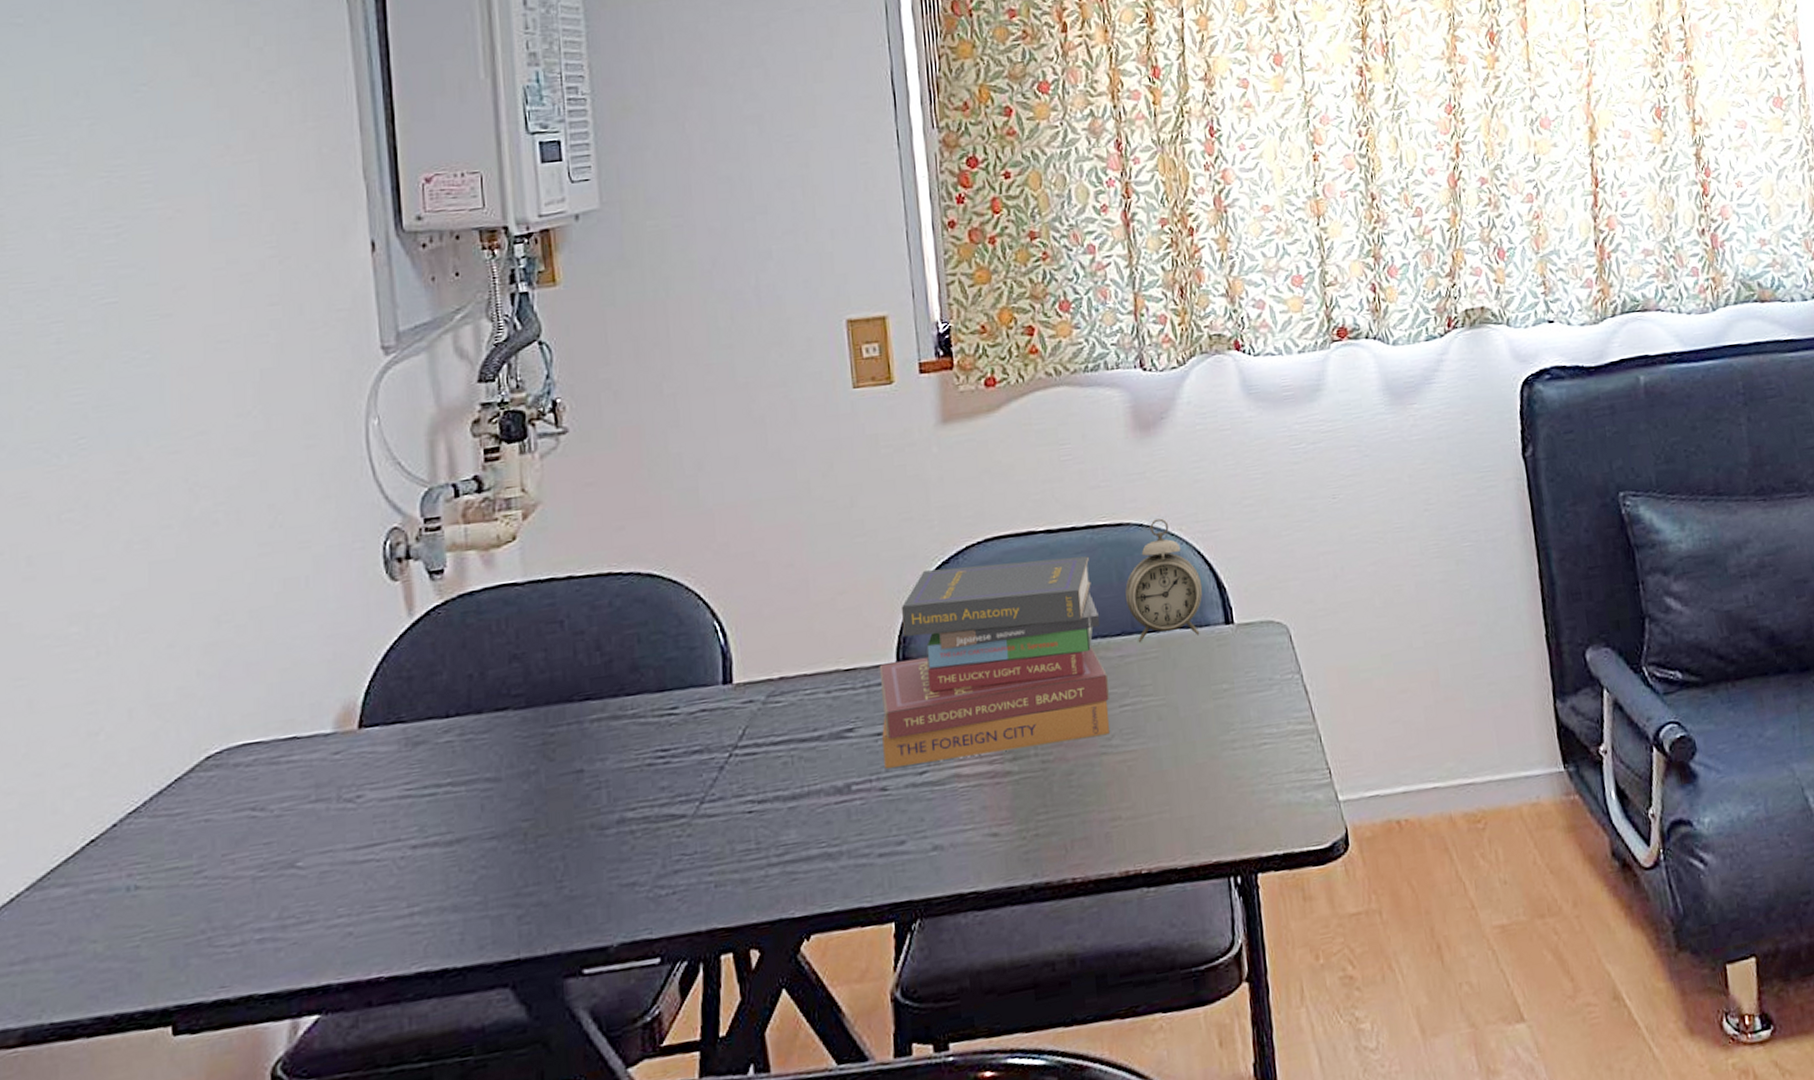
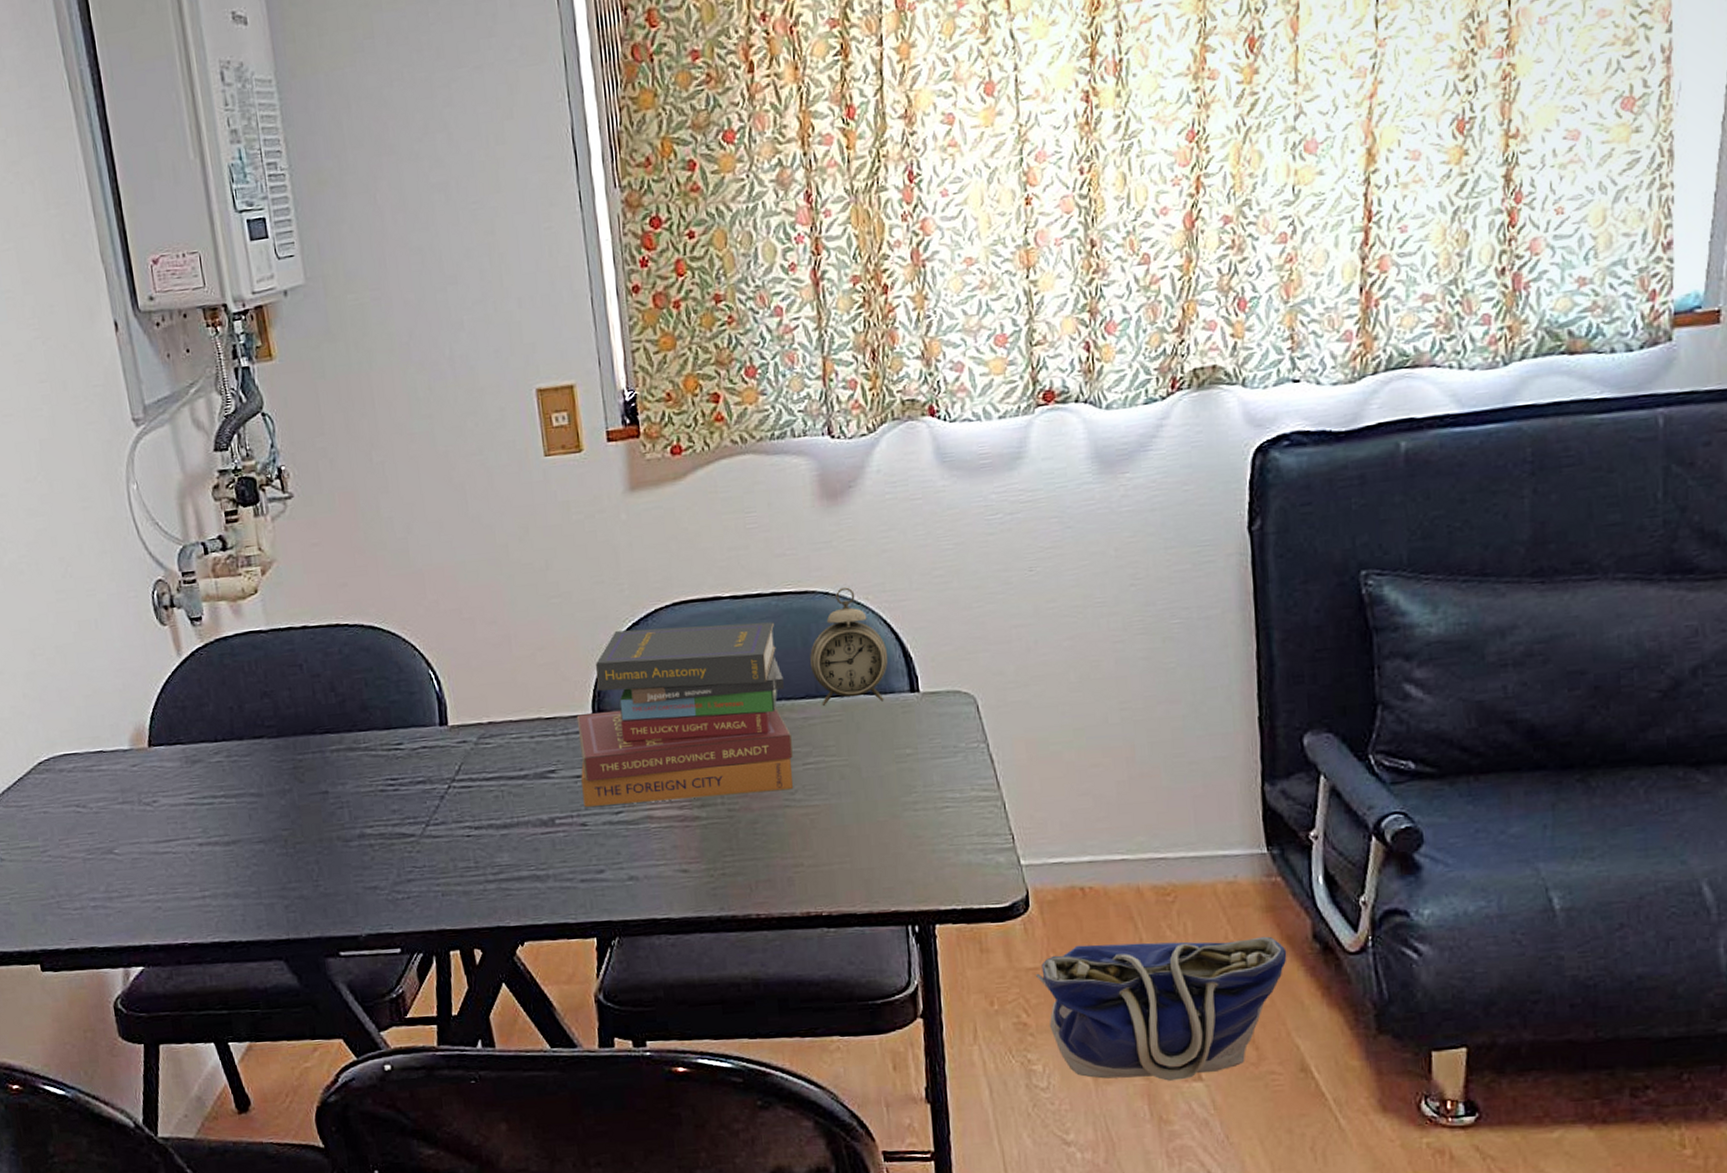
tote bag: none [1359,857,1591,1031] -> present [1036,936,1287,1081]

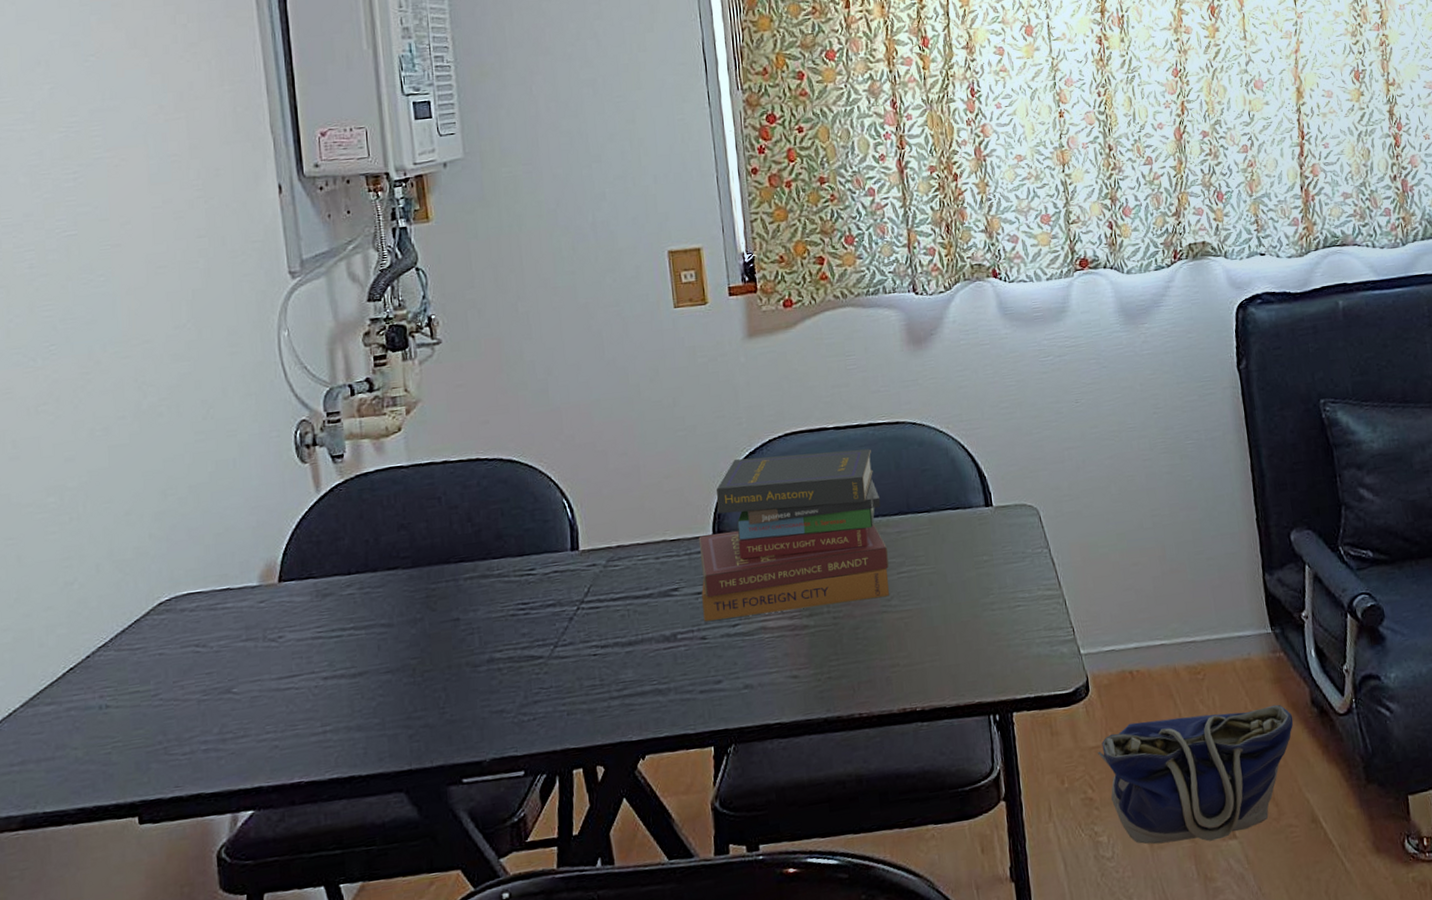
alarm clock: present [809,587,889,706] -> none [901,418,967,521]

